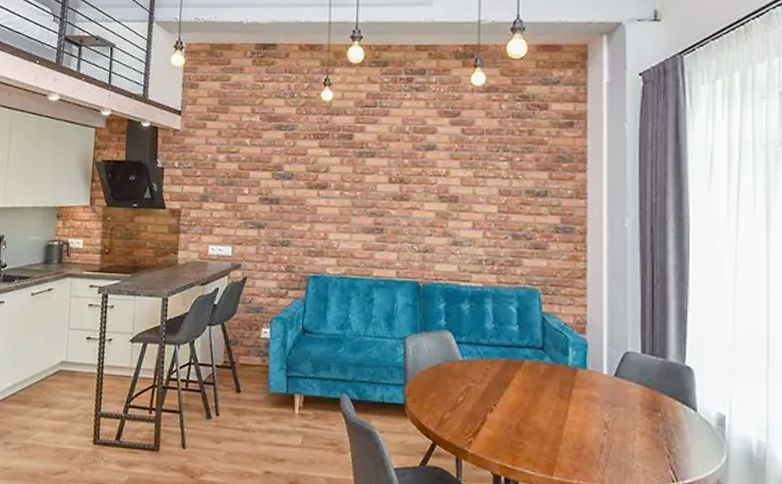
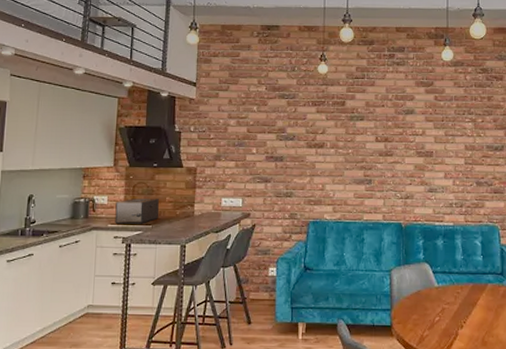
toaster: none [90,243,139,274] -> present [115,198,159,225]

